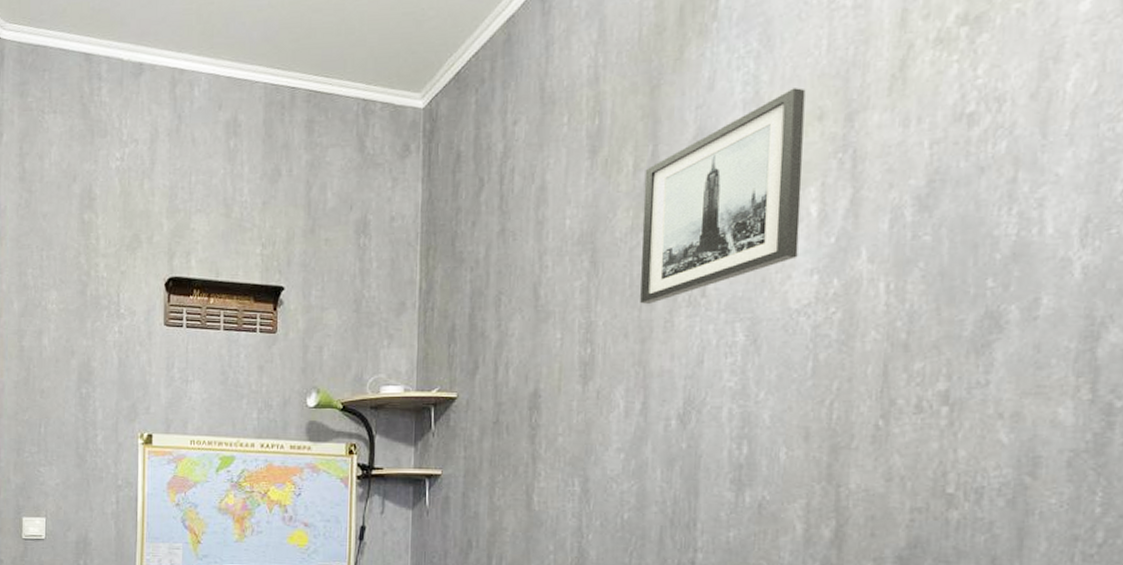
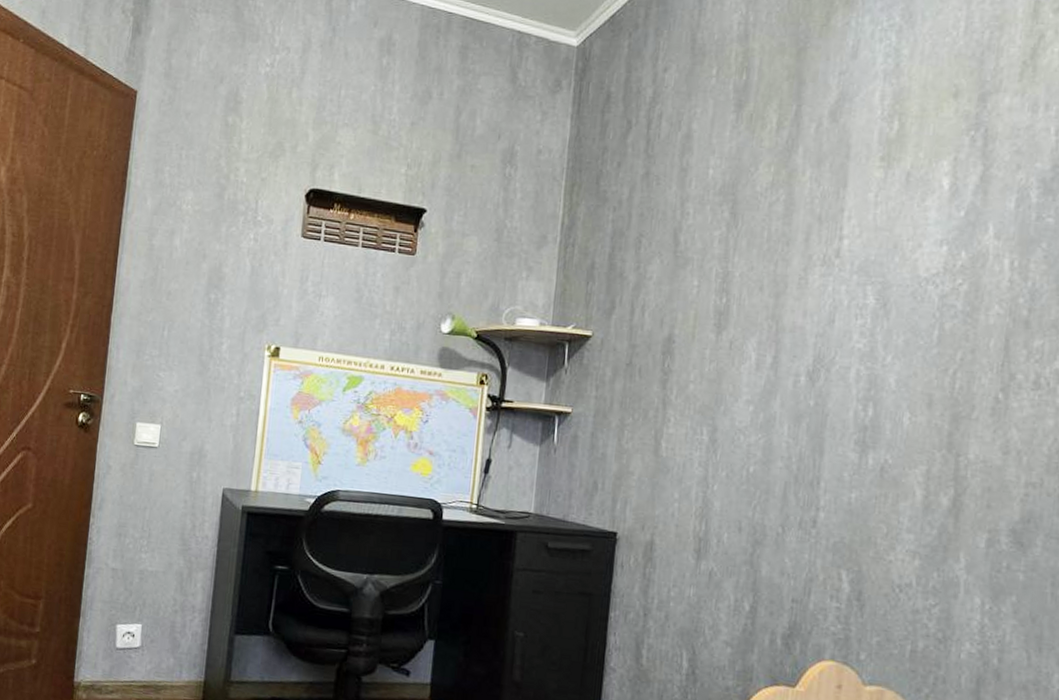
wall art: present [640,88,806,304] -> none [776,64,943,260]

